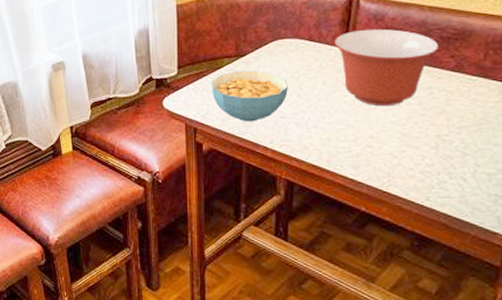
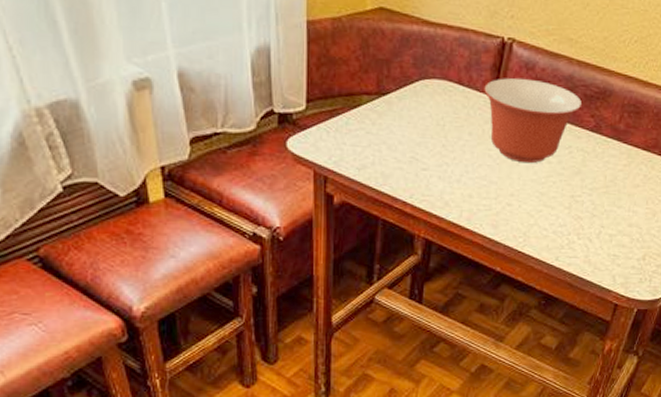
cereal bowl: present [212,70,288,122] -> none [347,111,433,173]

